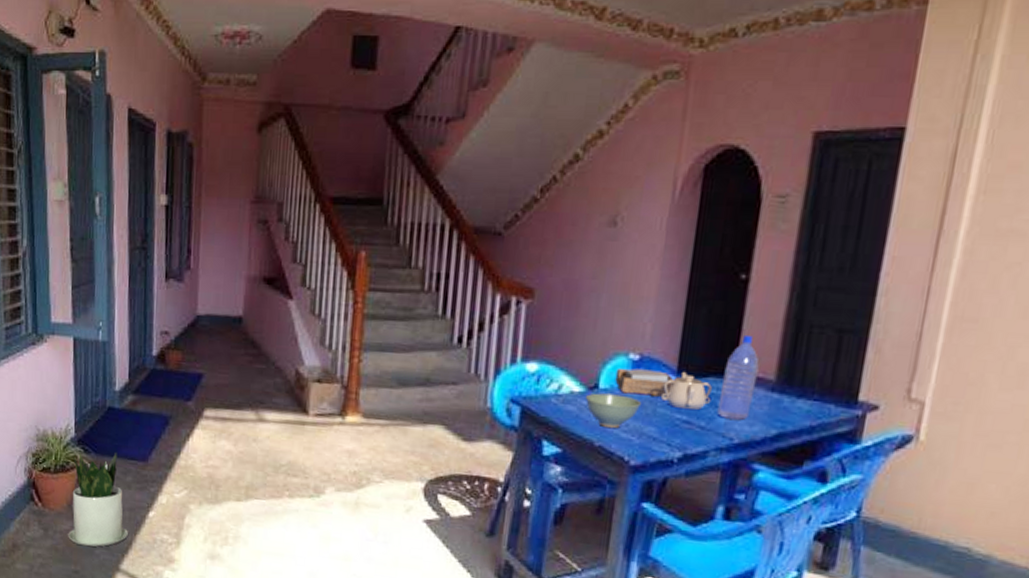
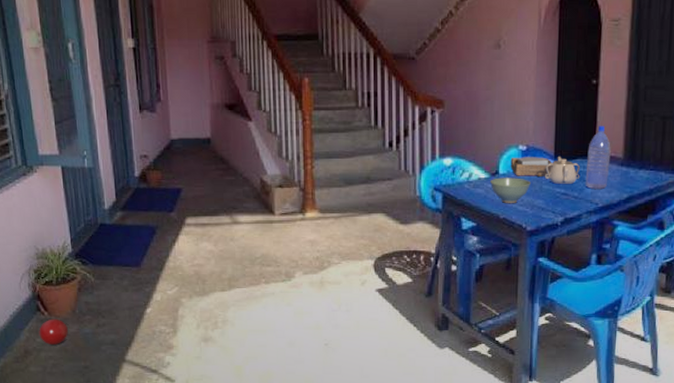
ball: none [30,511,61,543] -> present [39,318,68,346]
planter: present [68,453,128,547] -> none [71,262,130,345]

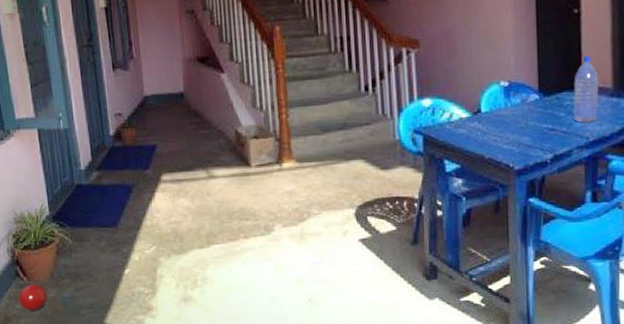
bowl: present [489,178,532,204] -> none [471,115,516,143]
napkin holder: present [510,157,552,176] -> none [492,92,537,114]
teapot: present [544,156,581,185] -> none [529,90,568,120]

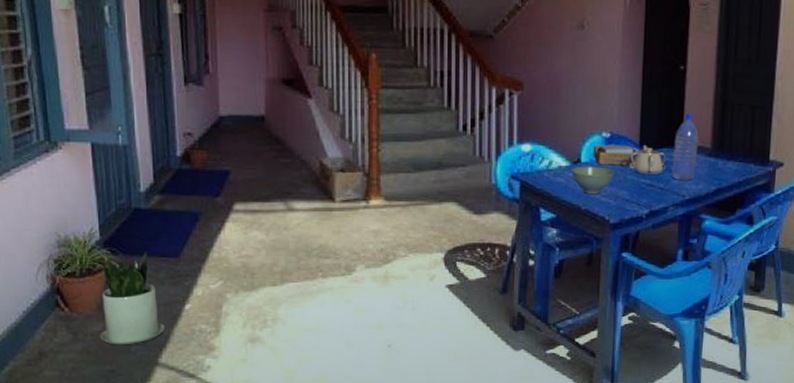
ball: present [18,283,47,312] -> none [57,315,92,346]
planter: none [49,223,108,309] -> present [99,252,165,345]
bowl: none [471,115,516,143] -> present [570,166,615,195]
napkin holder: none [492,92,537,114] -> present [593,144,637,166]
teapot: none [529,90,568,120] -> present [628,144,667,176]

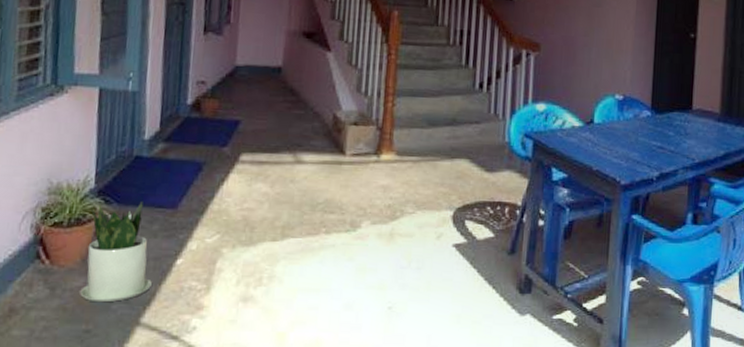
bowl: present [570,166,615,195] -> none [583,127,627,156]
napkin holder: present [593,144,637,166] -> none [606,106,649,128]
teapot: present [628,144,667,176] -> none [640,107,678,139]
water bottle: present [671,113,699,182] -> none [682,79,708,145]

